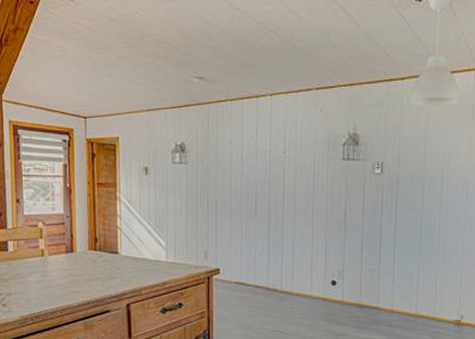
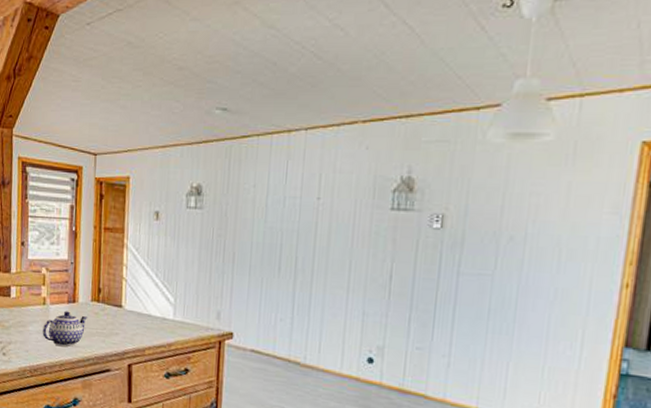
teapot: none [42,260,86,293] -> present [42,311,88,347]

